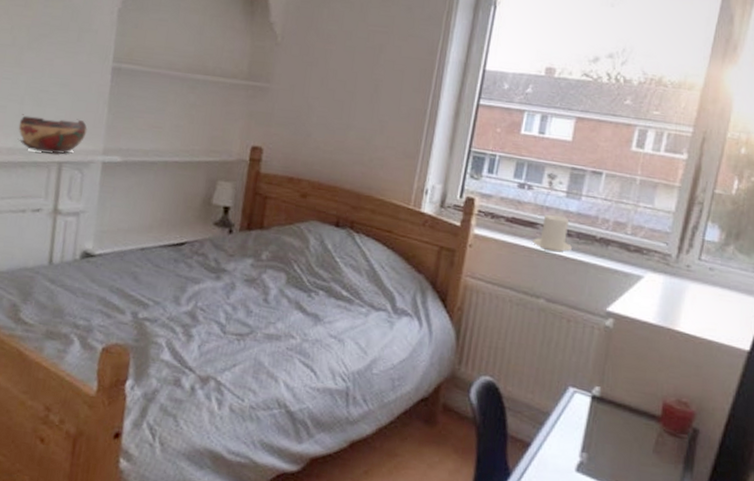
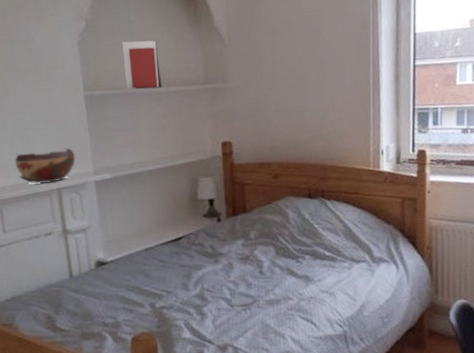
books: none [160,18,203,75] -> present [122,40,162,89]

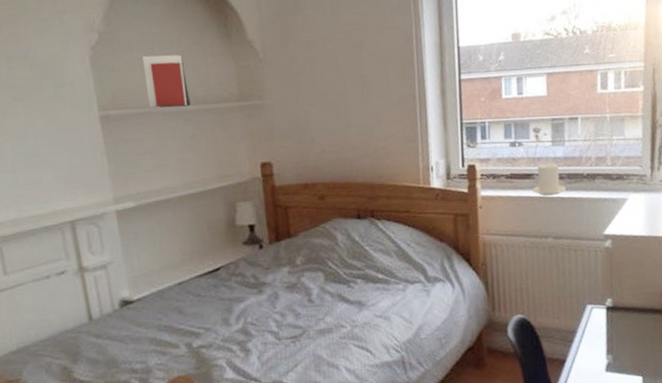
decorative bowl: present [15,148,76,183] -> none [16,175,92,216]

